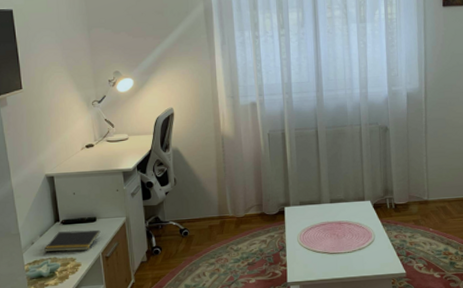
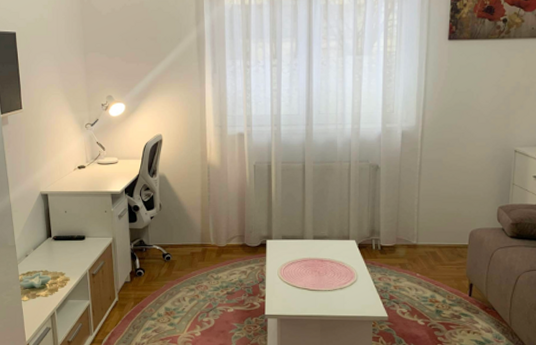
notepad: present [44,229,101,253] -> none [37,247,89,266]

